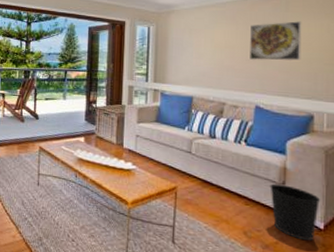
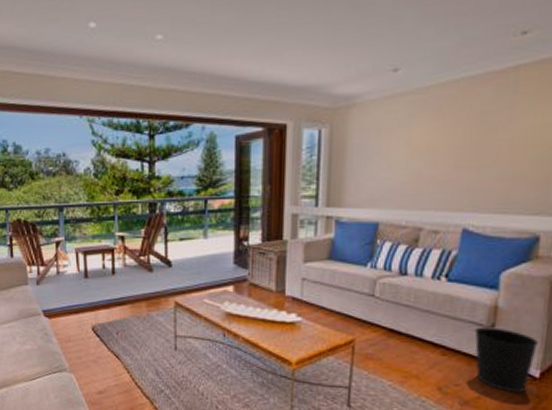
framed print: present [250,21,302,61] -> none [459,107,535,166]

